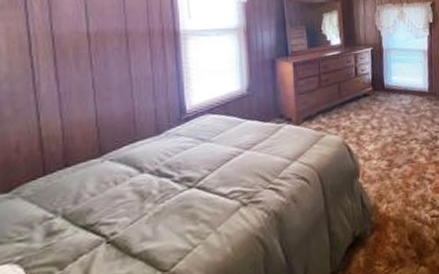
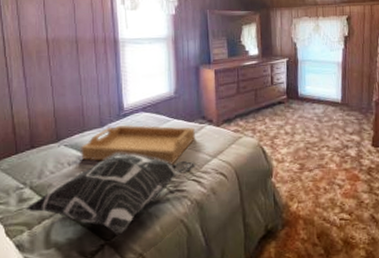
decorative pillow: none [55,163,273,263] -> present [25,152,196,235]
serving tray: none [130,128,272,177] -> present [80,124,195,165]

